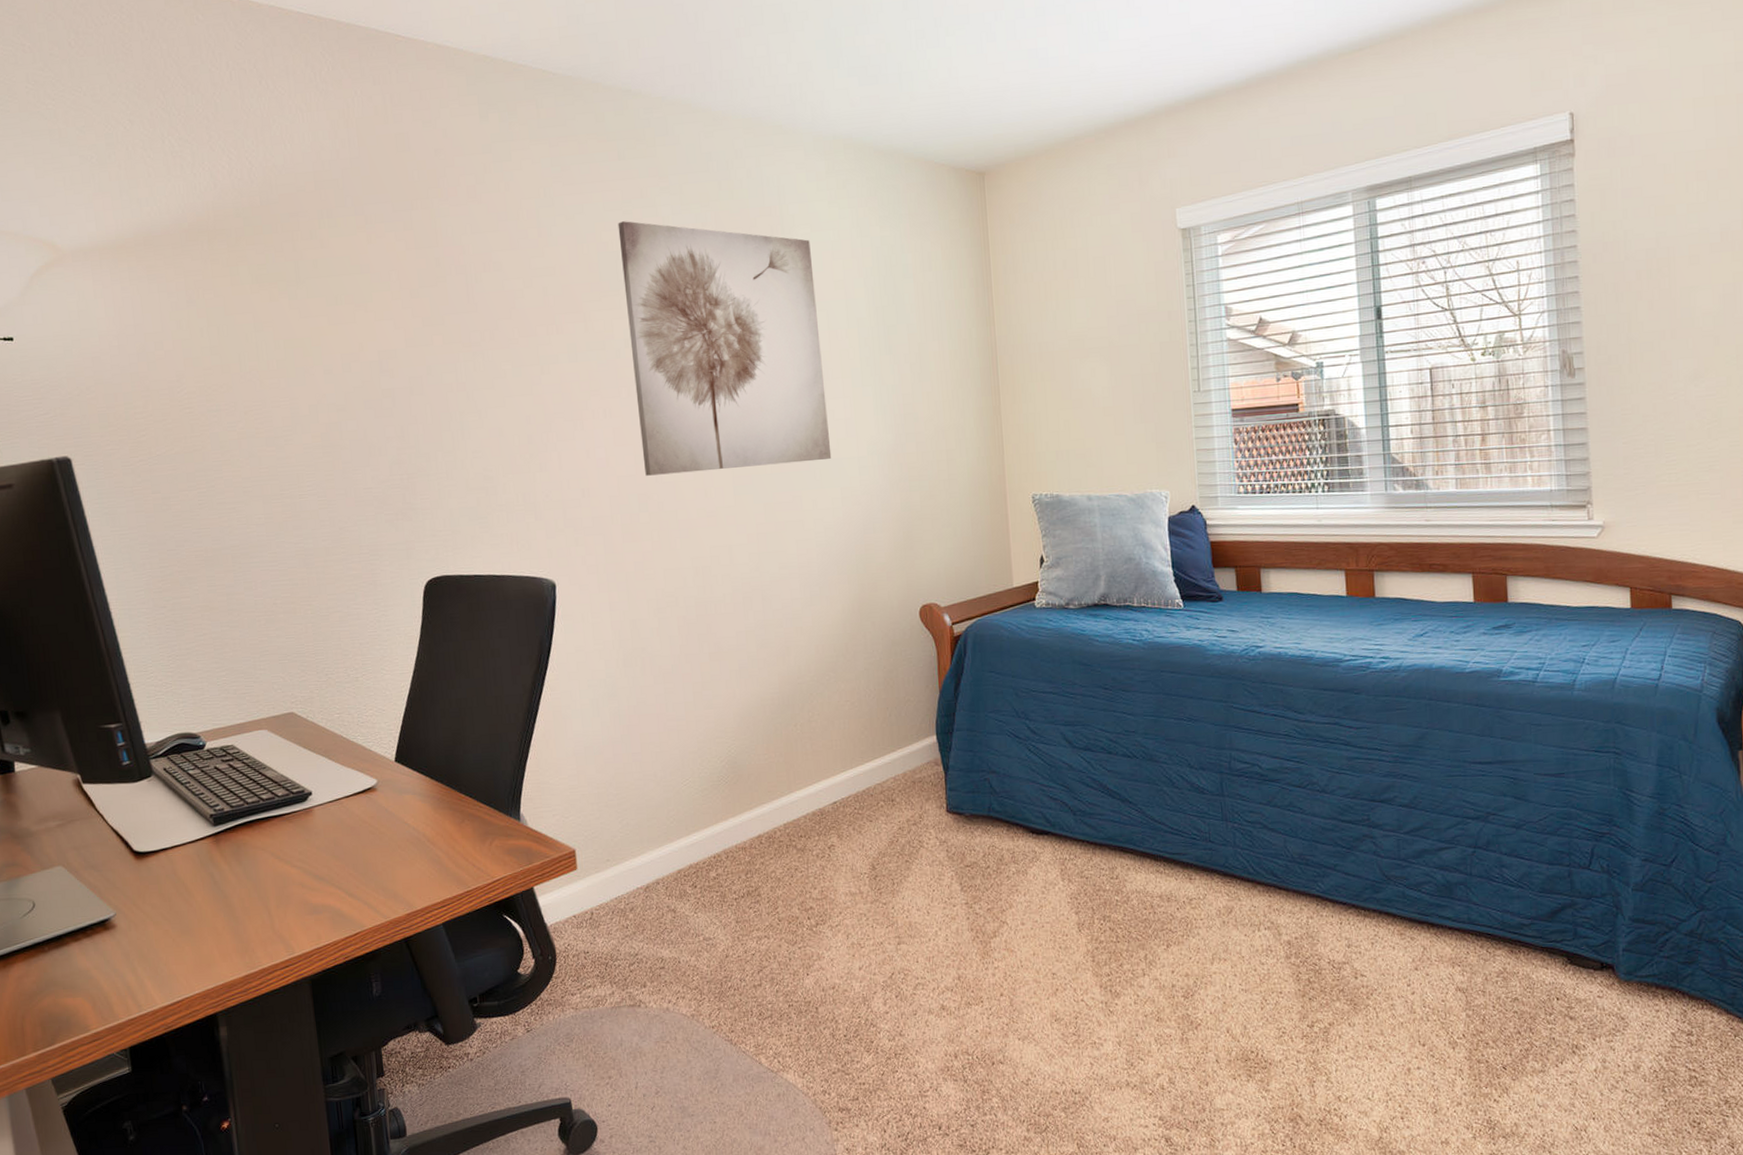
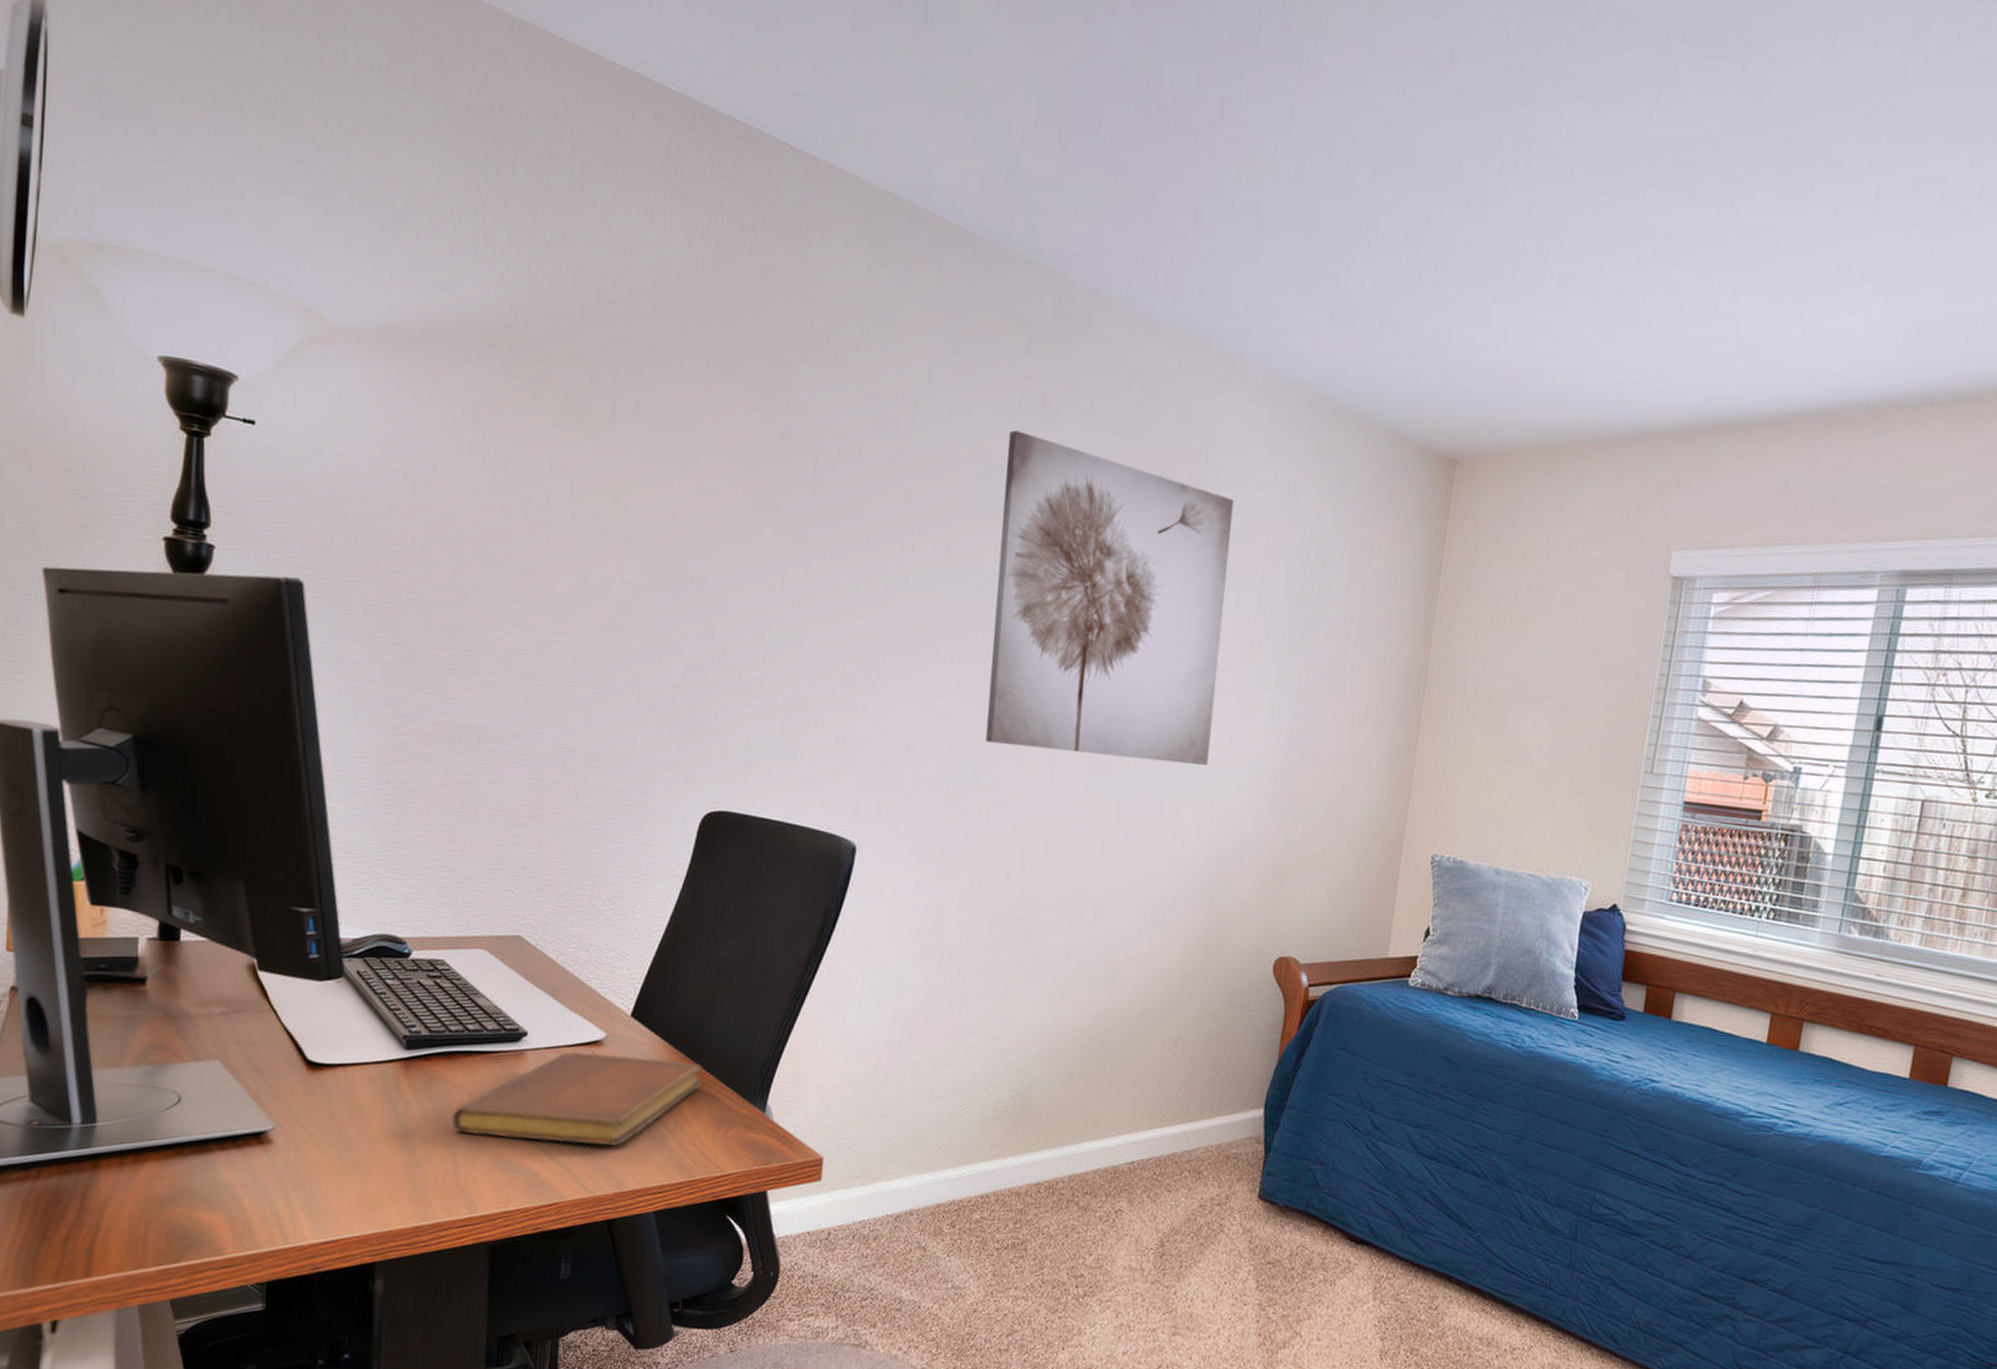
notebook: none [261,791,463,888] -> present [452,1052,703,1146]

